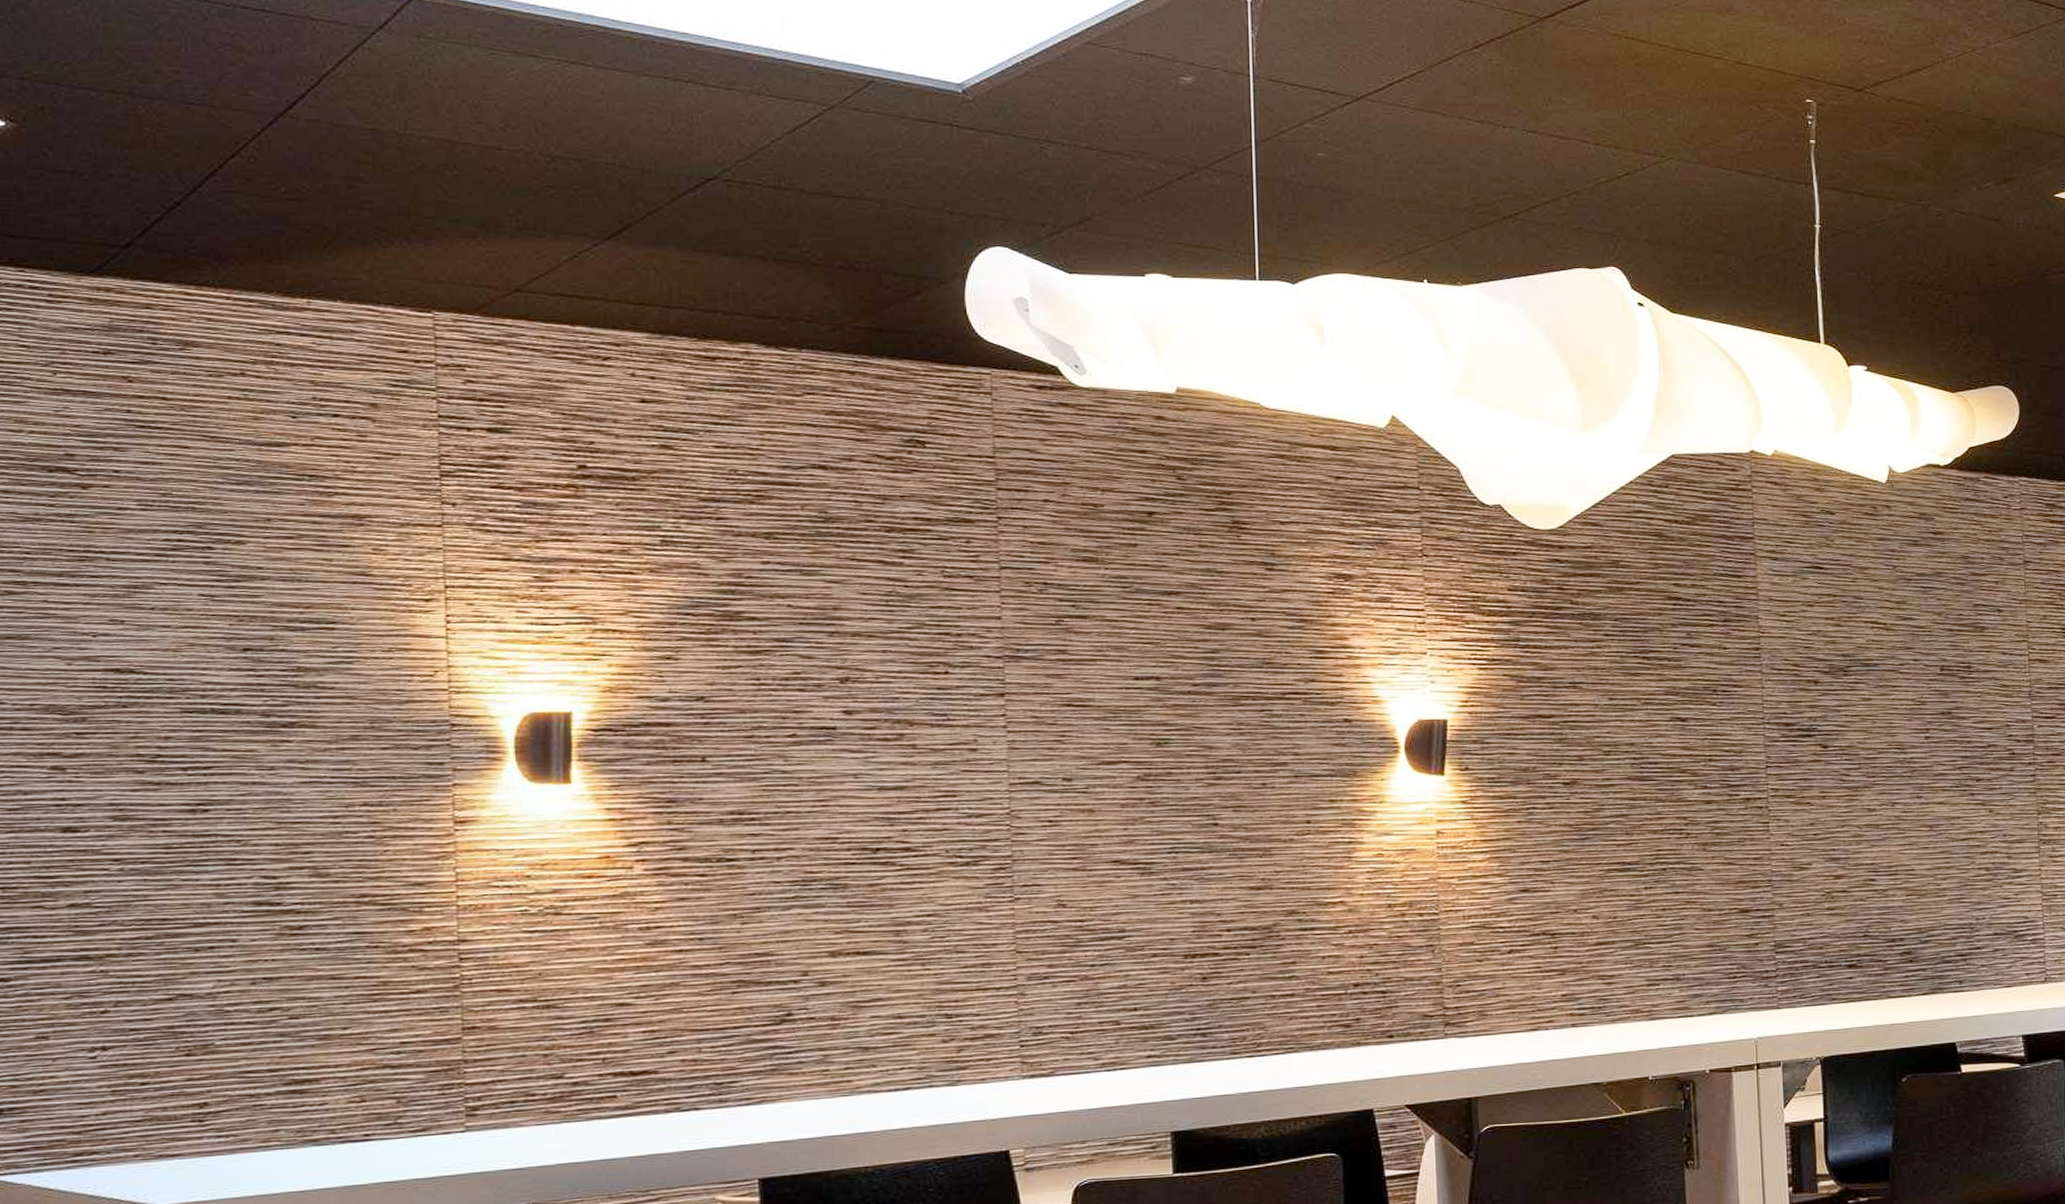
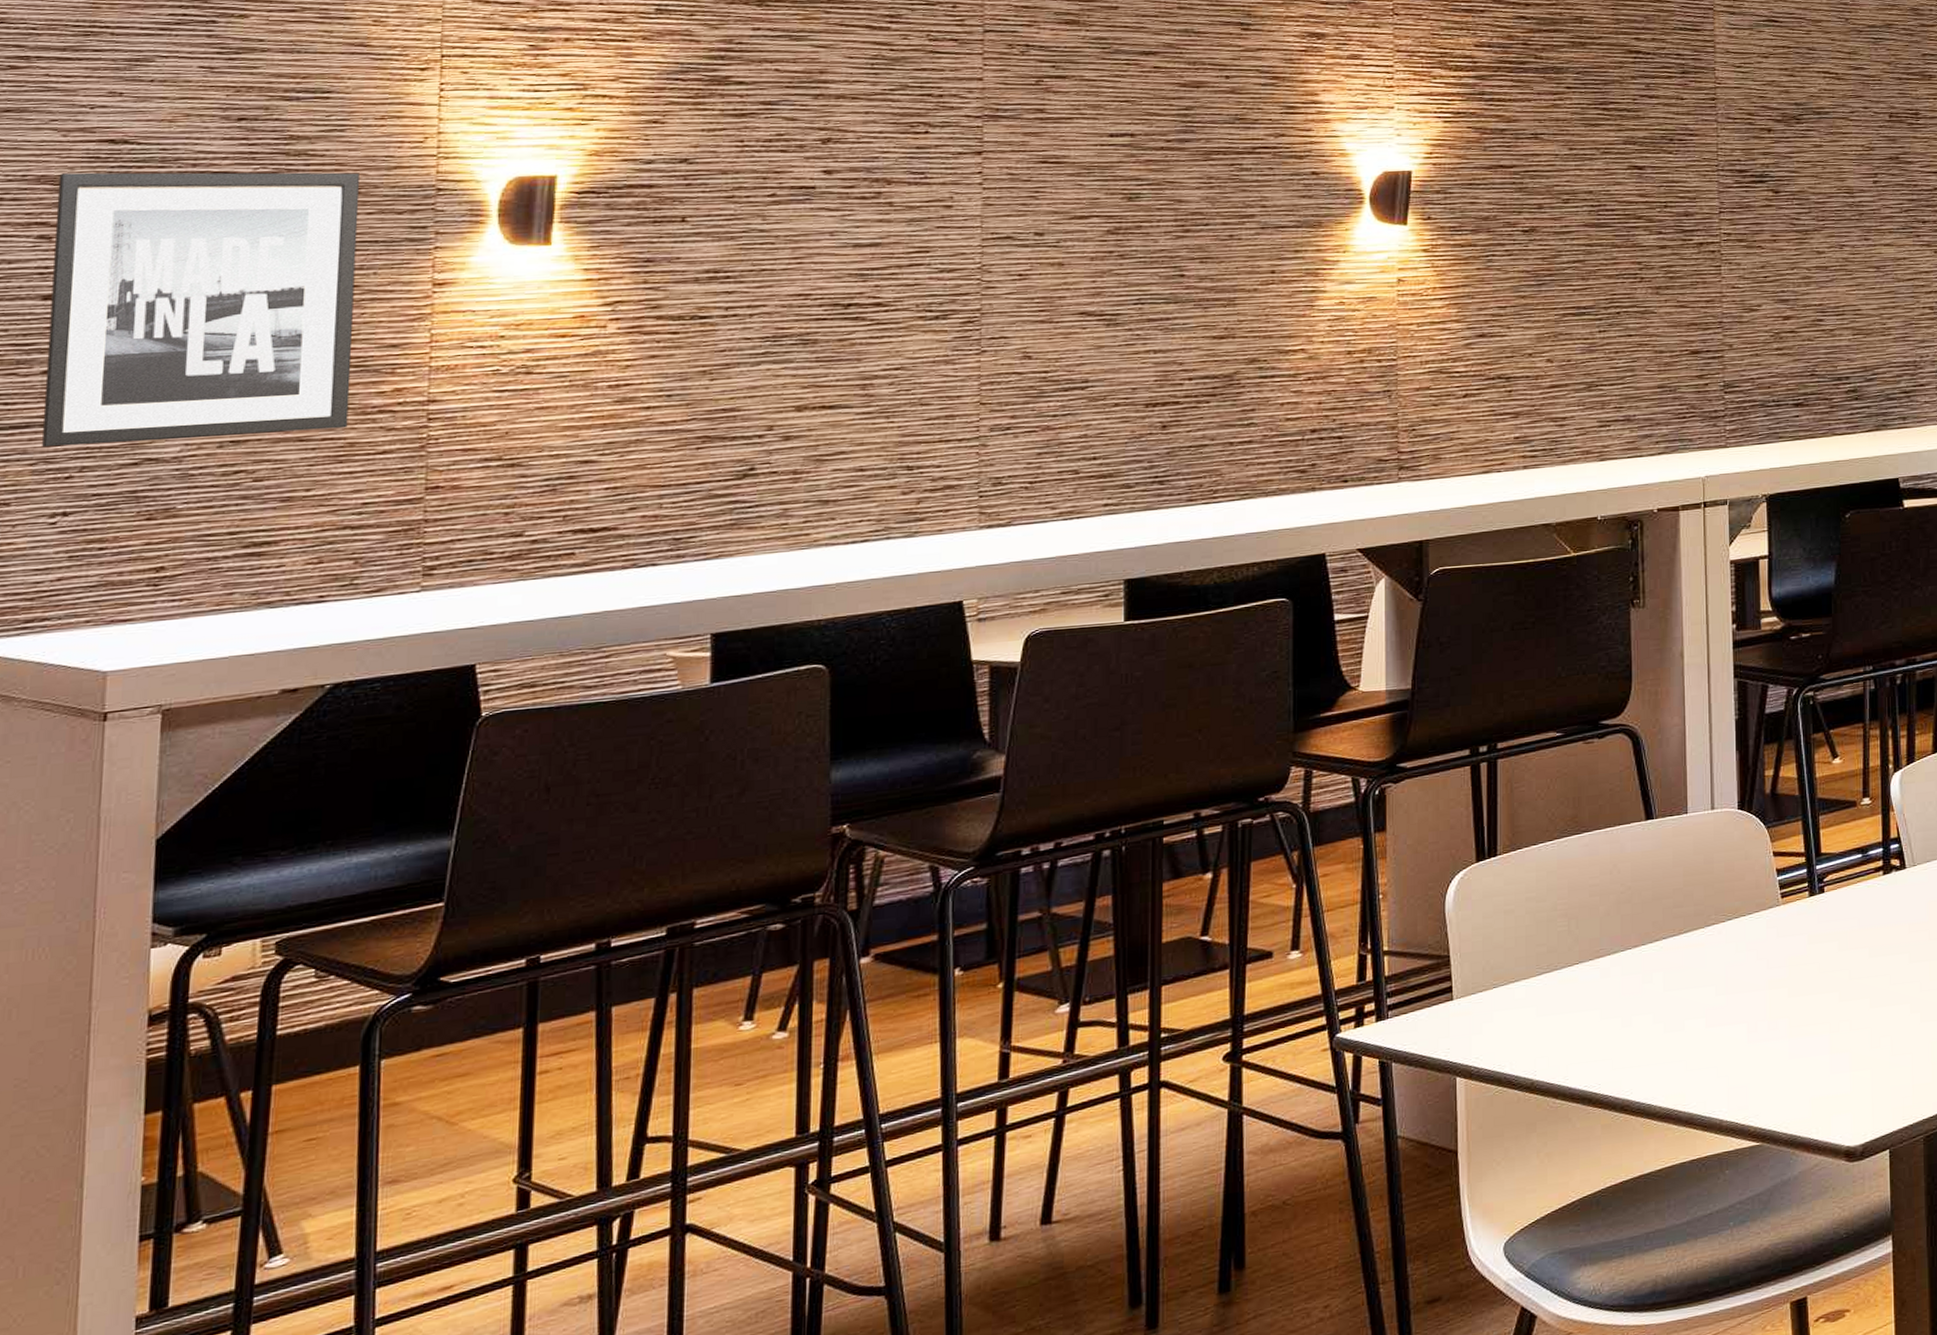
wall art: none [67,702,379,981] -> present [42,172,360,448]

